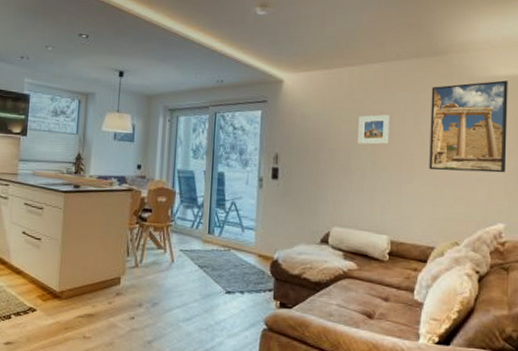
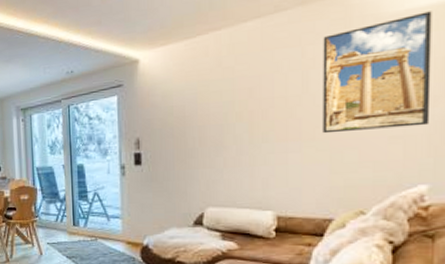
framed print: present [357,114,391,145] -> none [230,78,271,116]

